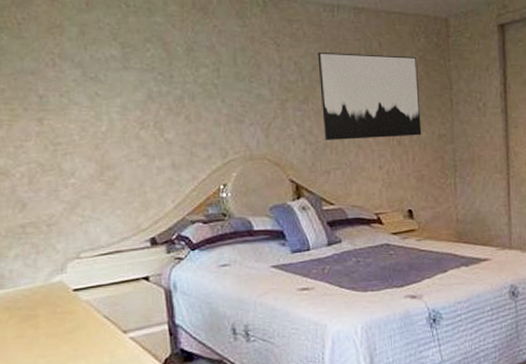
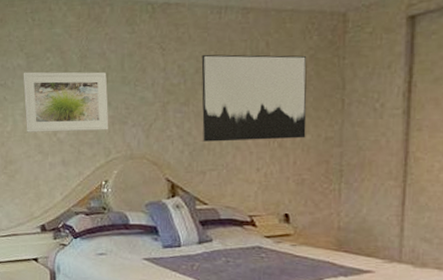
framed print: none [118,64,224,133] -> present [23,71,109,132]

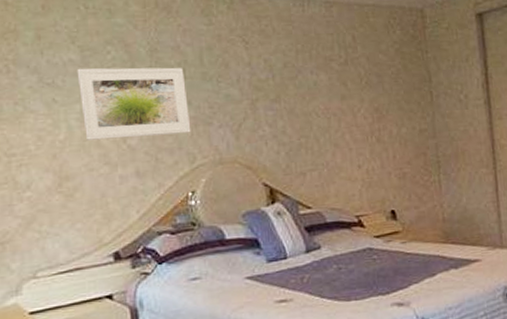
wall art: present [201,54,307,142] -> none [288,48,402,140]

